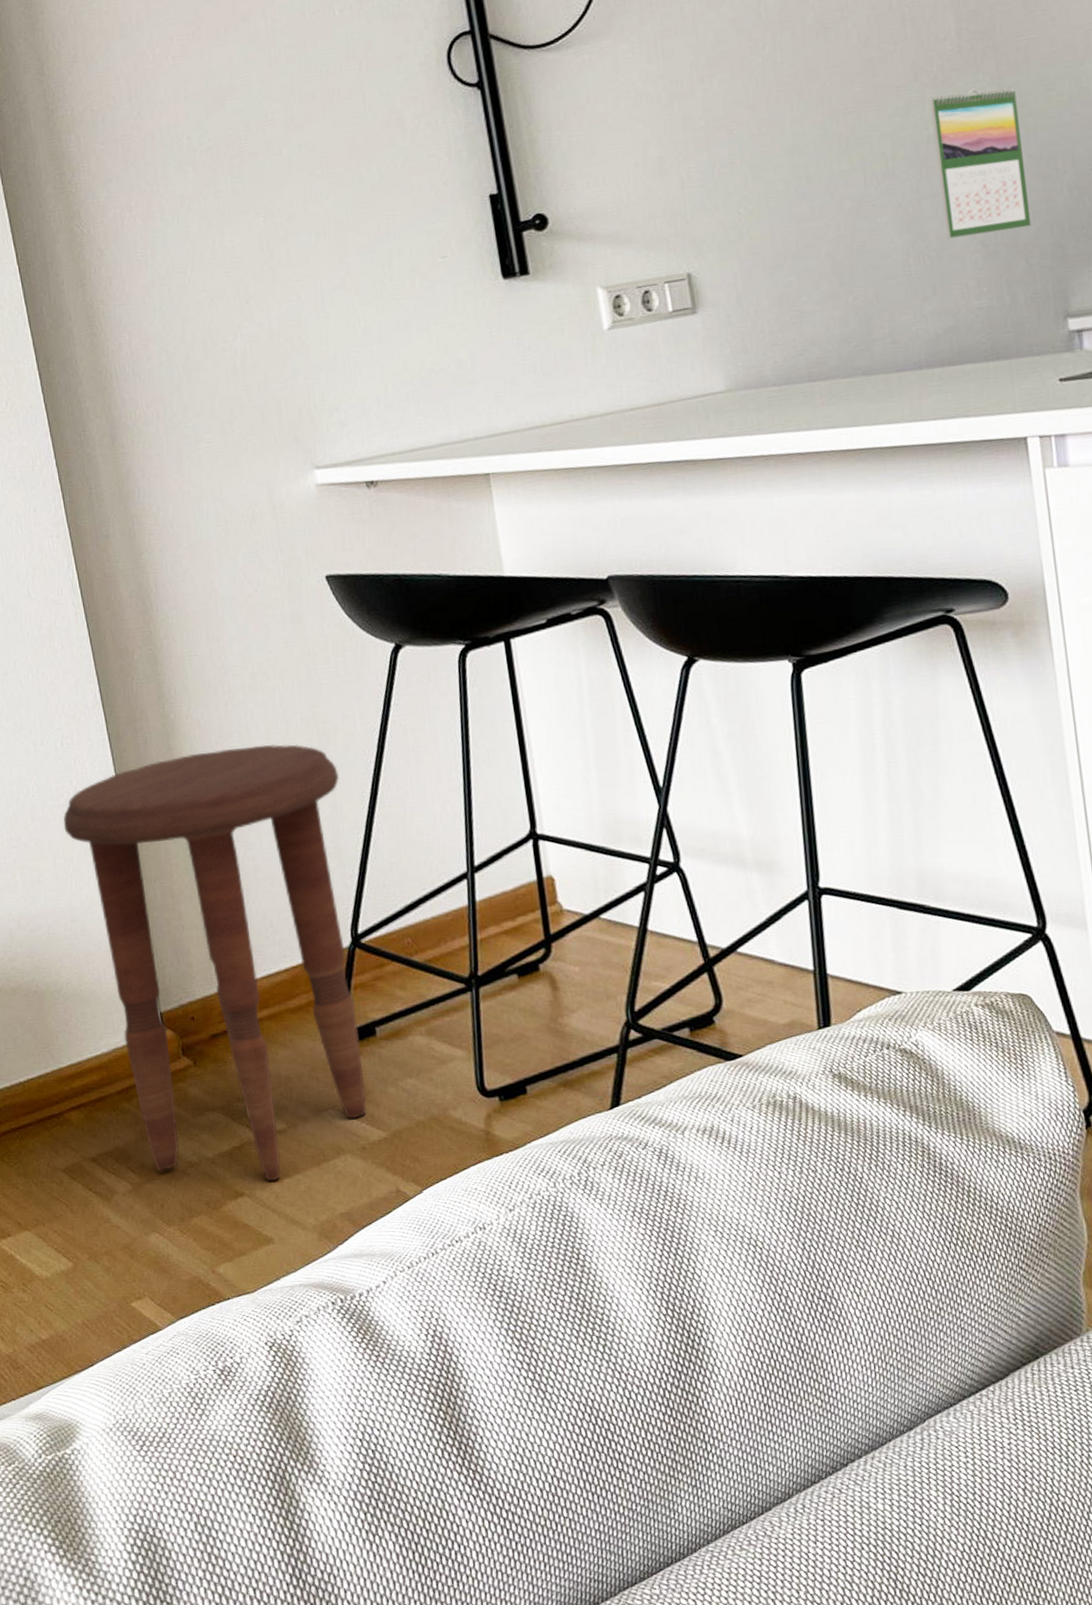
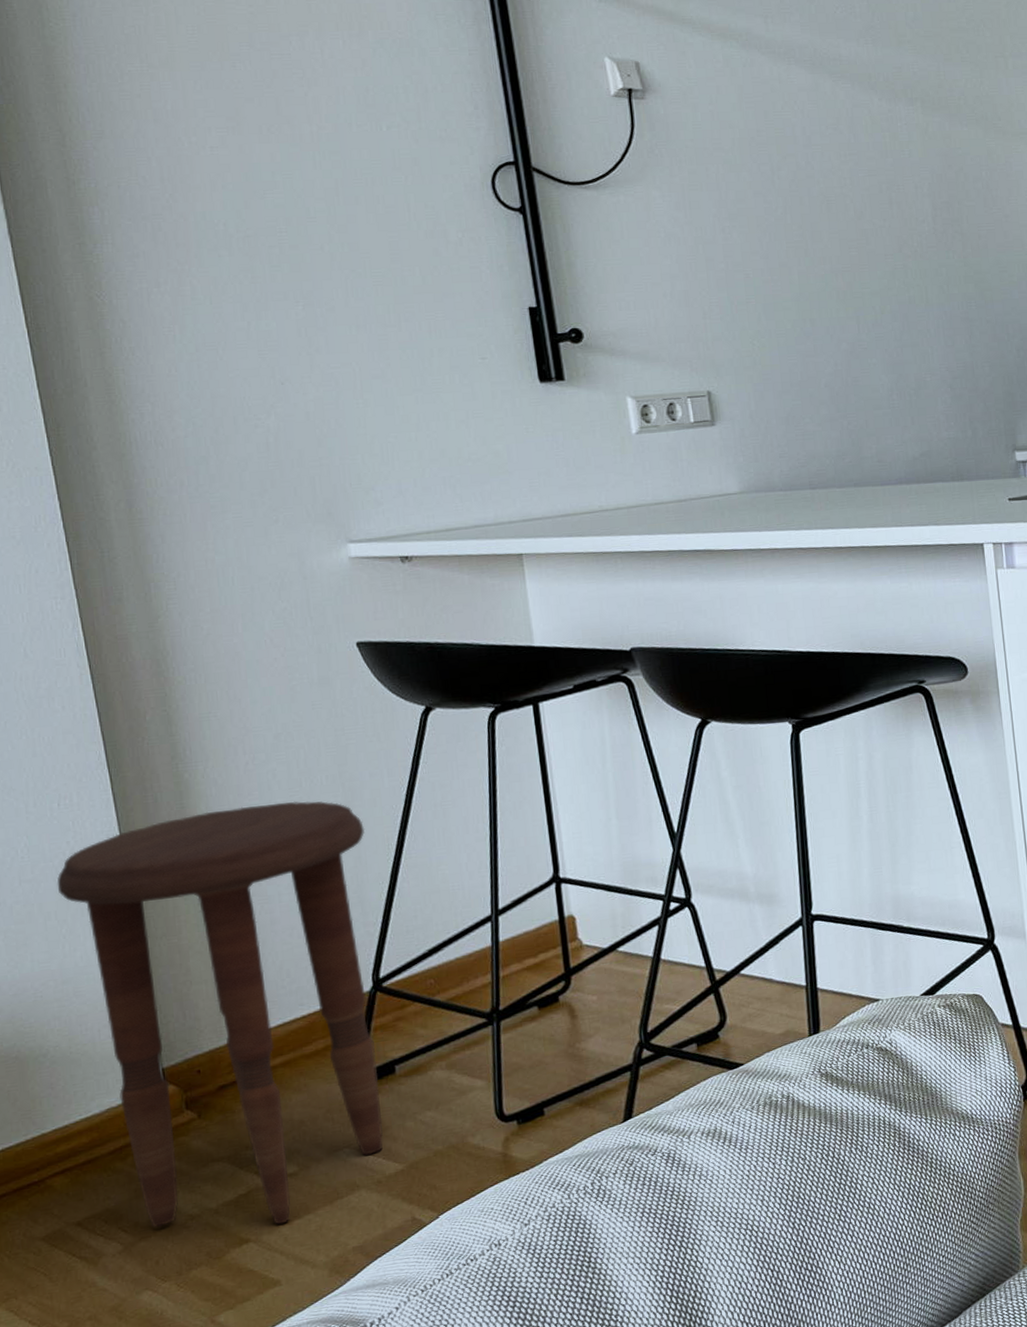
calendar: present [930,86,1032,239] -> none [911,263,989,381]

